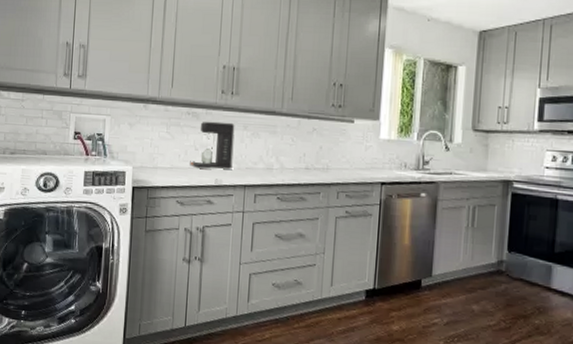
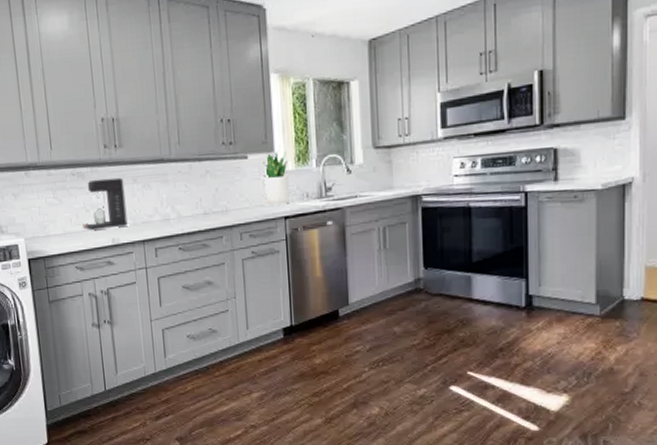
planter: none [362,120,391,171] -> present [261,150,290,206]

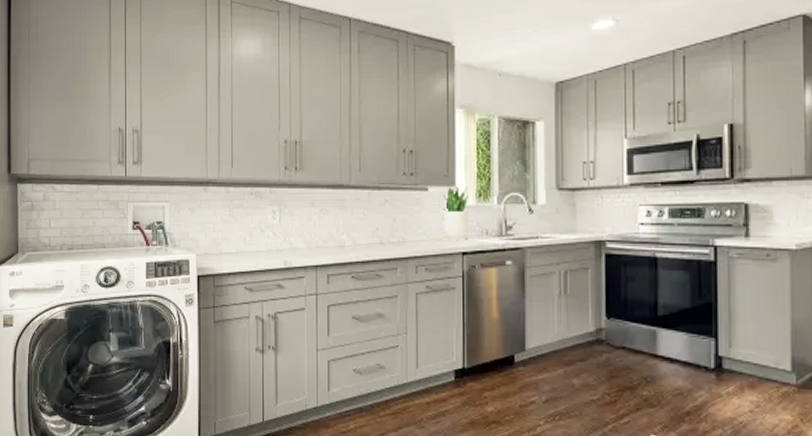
coffee maker: present [83,177,128,231] -> none [256,200,302,252]

